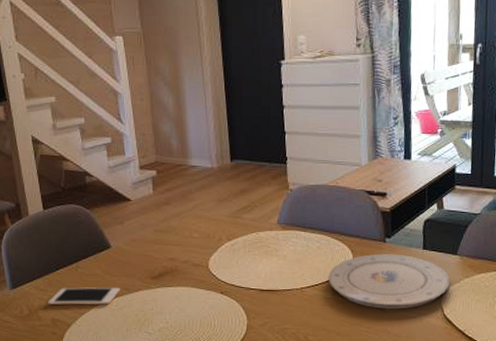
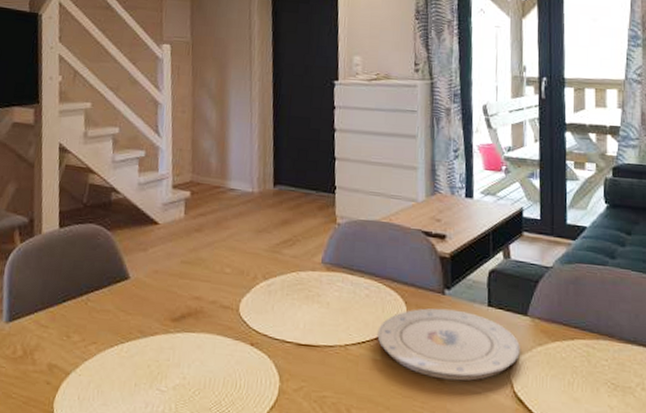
cell phone: present [48,287,120,306] -> none [47,324,134,350]

